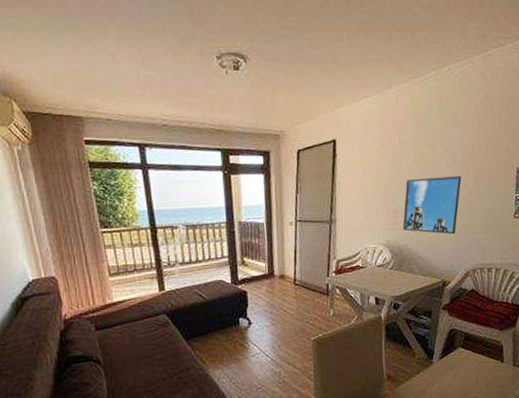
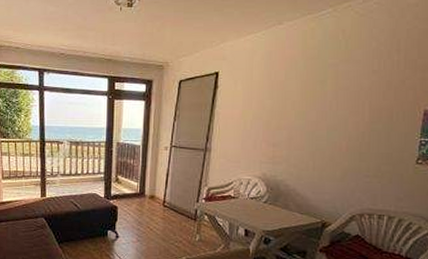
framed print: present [402,176,462,235] -> none [281,114,354,175]

